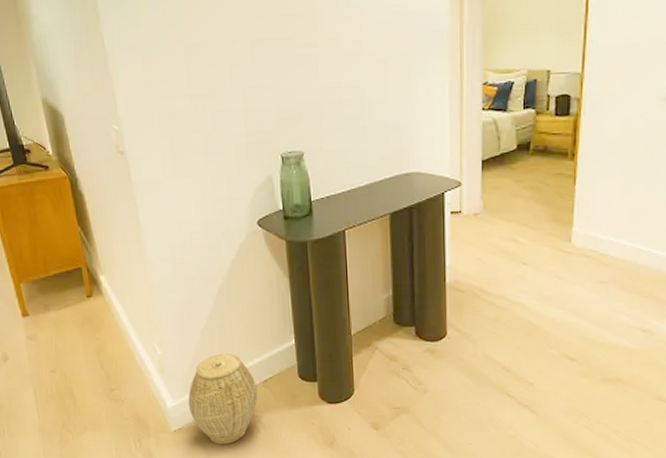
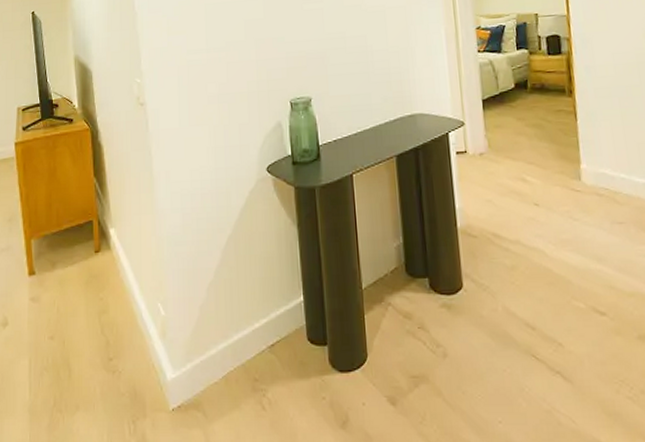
woven basket: present [188,353,258,444] -> none [190,313,264,426]

